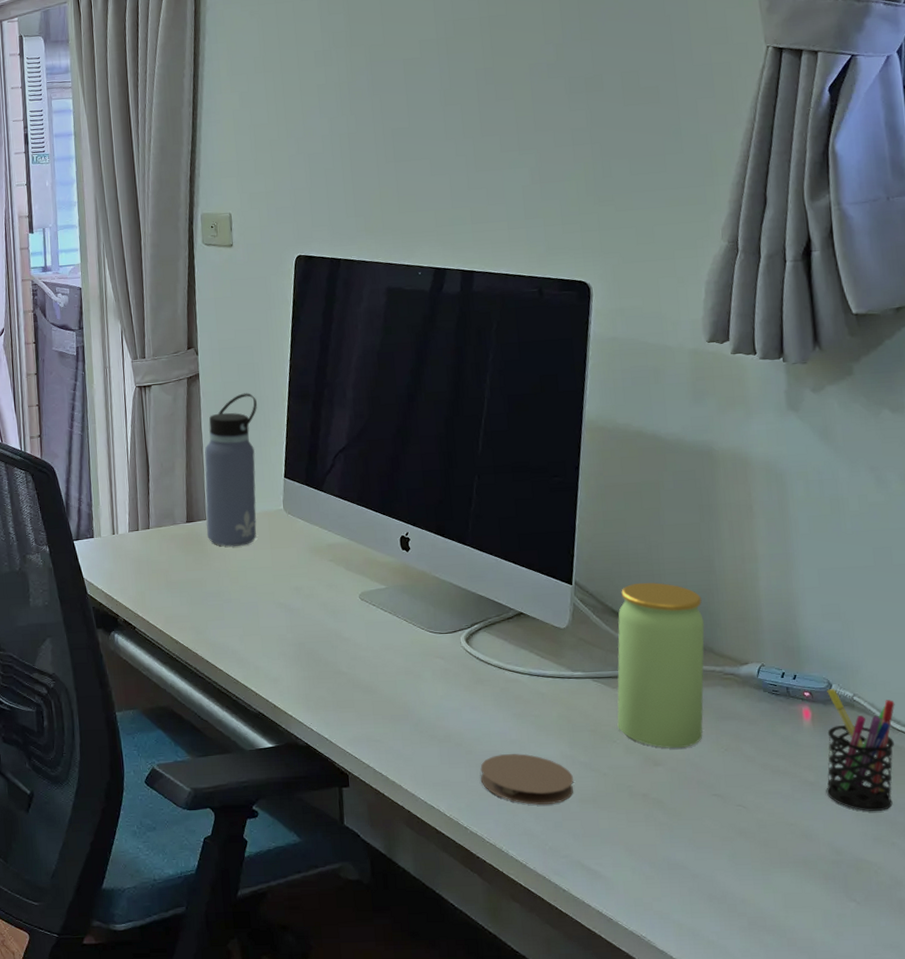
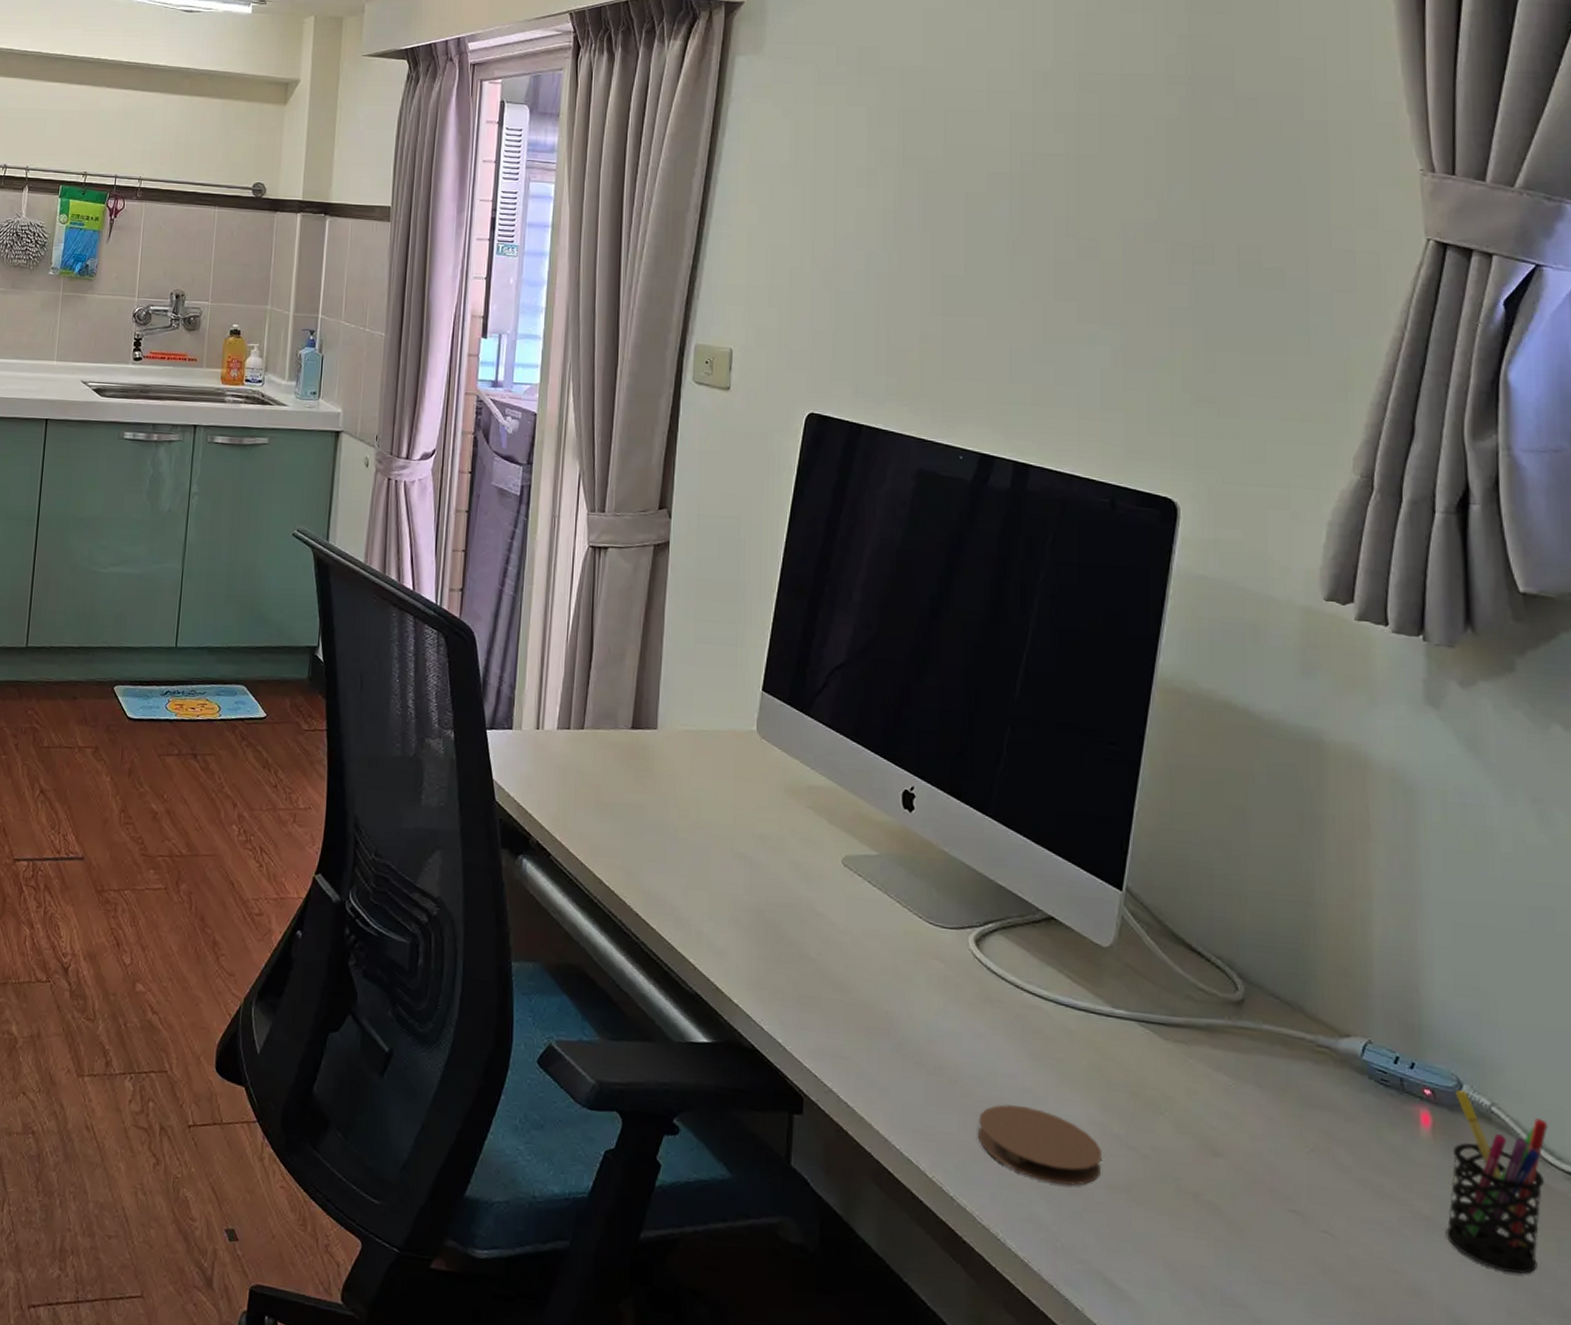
water bottle: present [204,393,257,547] -> none [655,574,738,771]
jar: present [617,582,705,748] -> none [1167,902,1294,1139]

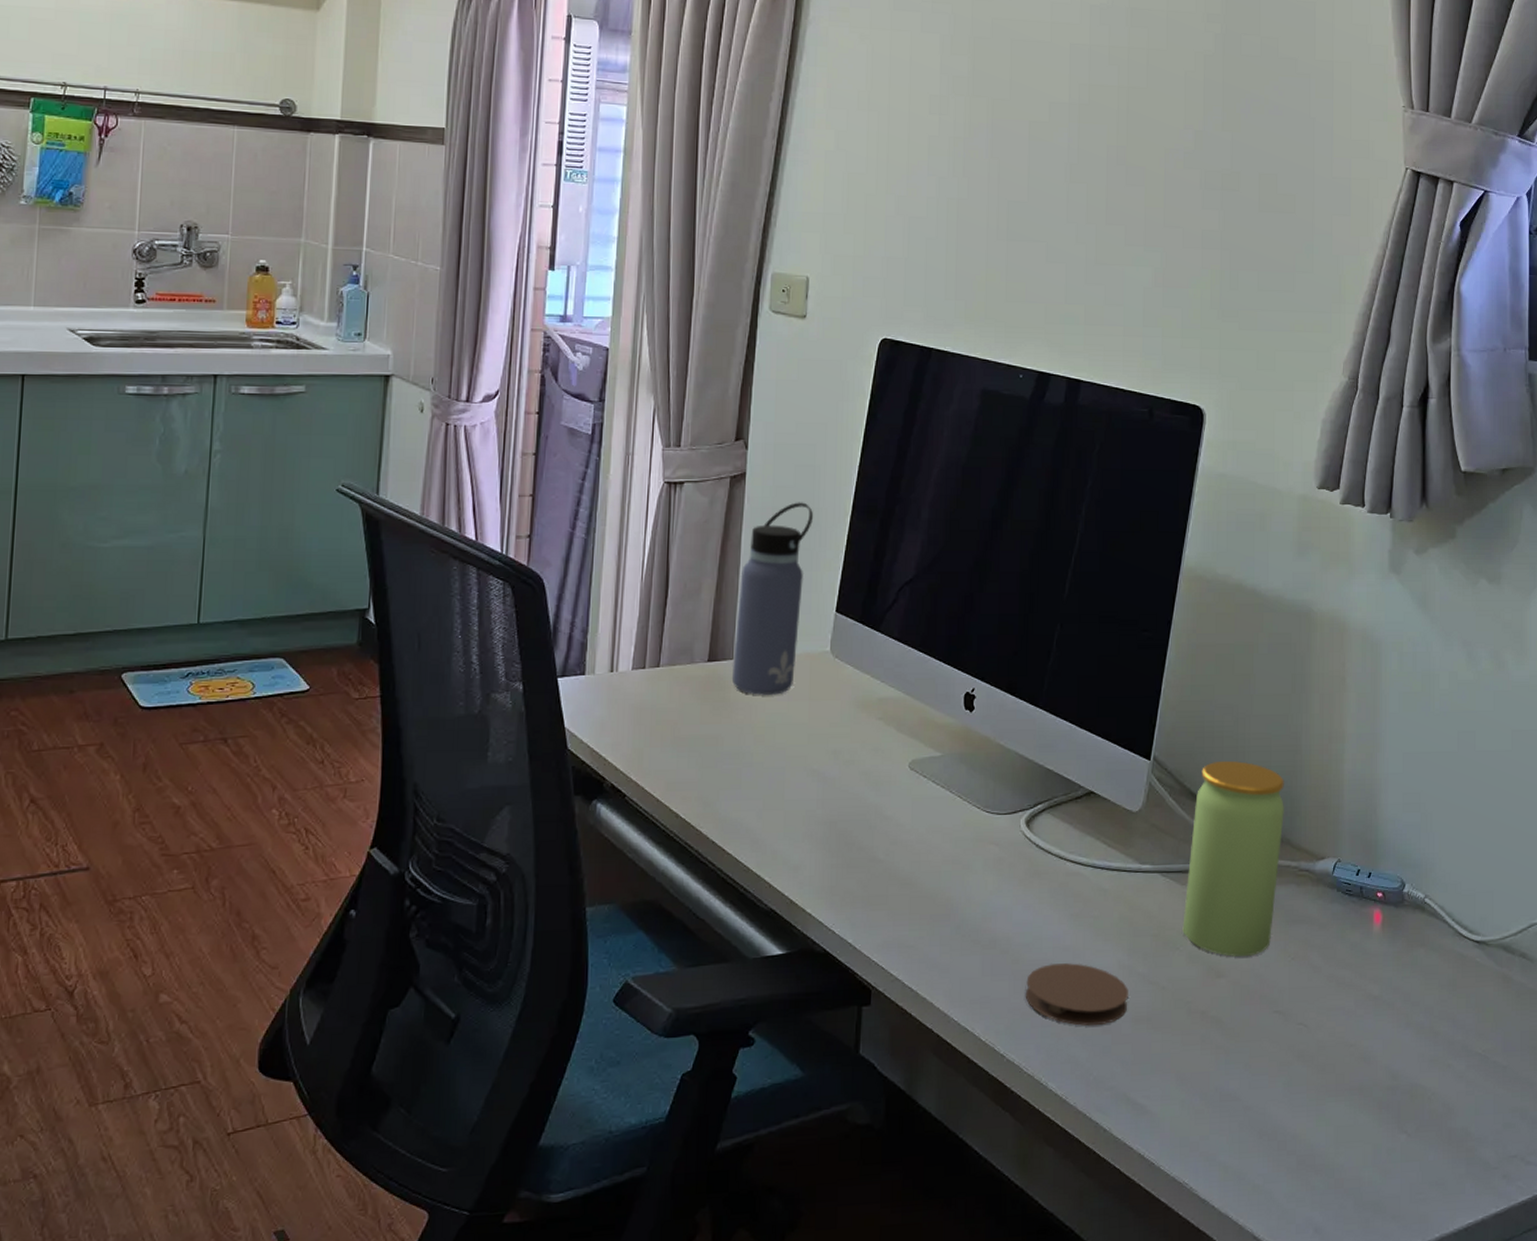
water bottle: none [655,574,738,771] -> present [731,502,813,695]
jar: none [1167,902,1294,1139] -> present [1182,760,1284,957]
pen holder: present [1445,1089,1548,1275] -> none [1389,888,1464,1030]

